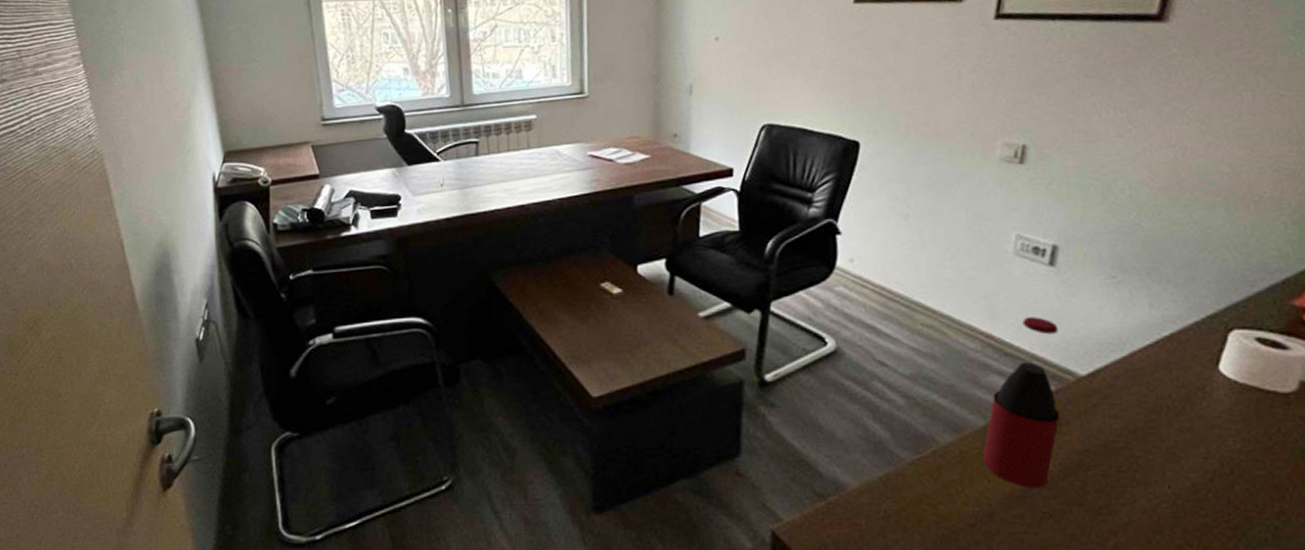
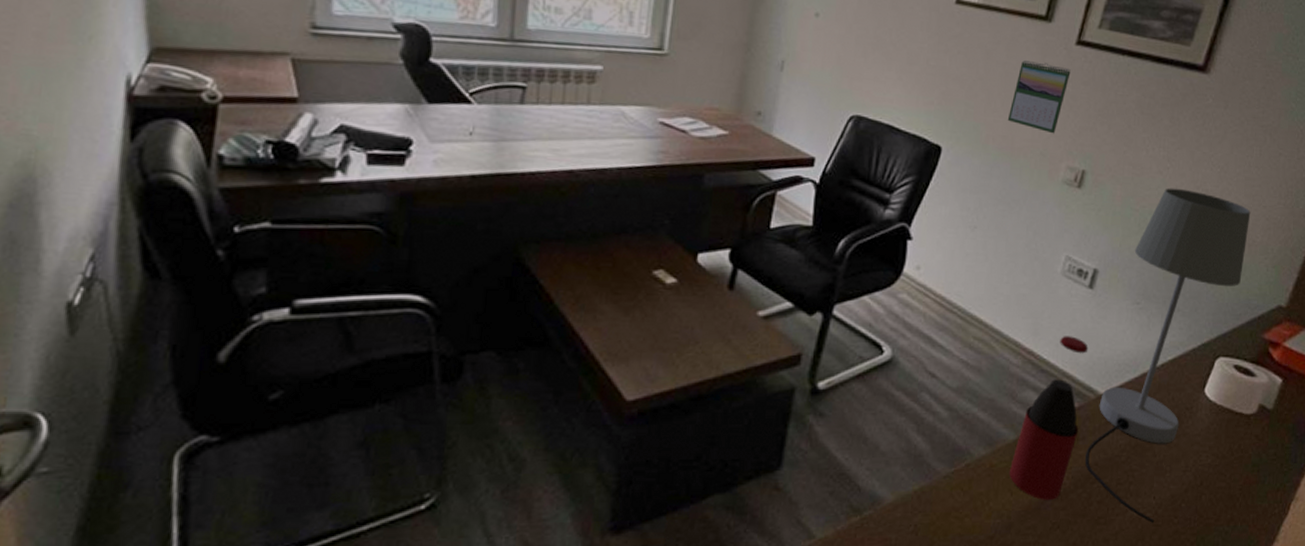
calendar: none [927,43,993,113] -> present [1007,60,1071,134]
table lamp: none [1072,149,1252,516] -> present [1084,187,1251,524]

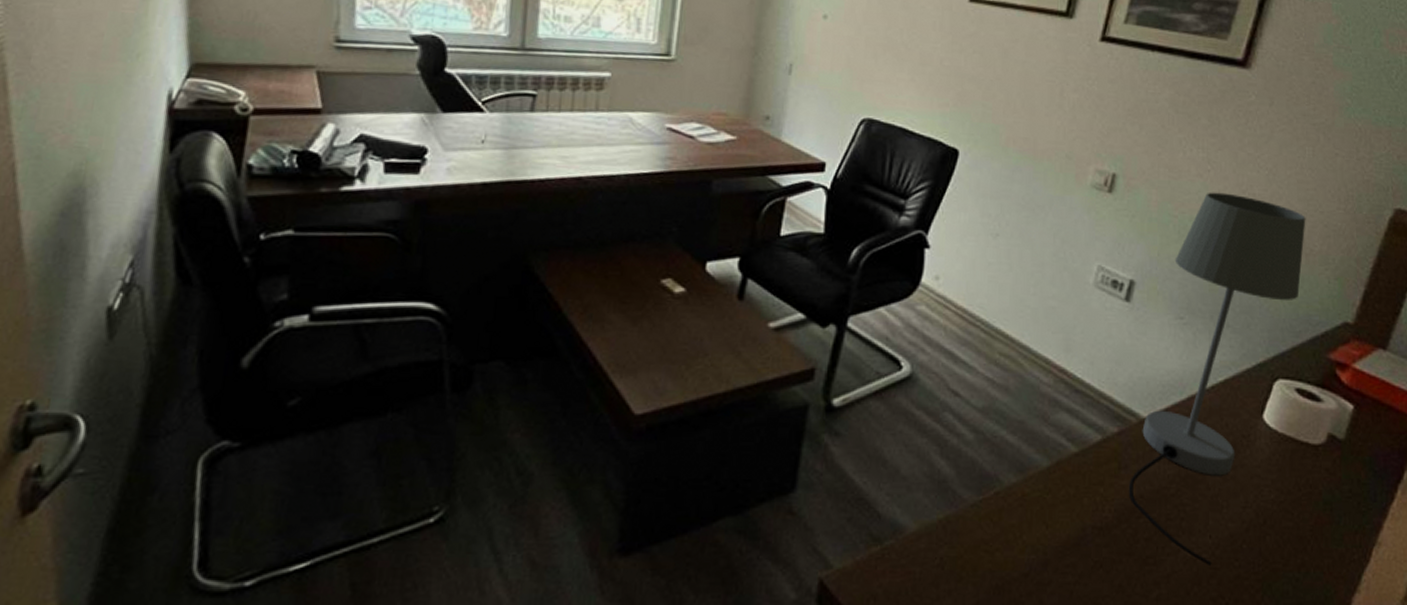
calendar: present [1007,60,1071,134] -> none [1028,59,1096,135]
bottle: present [1009,336,1089,500] -> none [1043,353,1127,535]

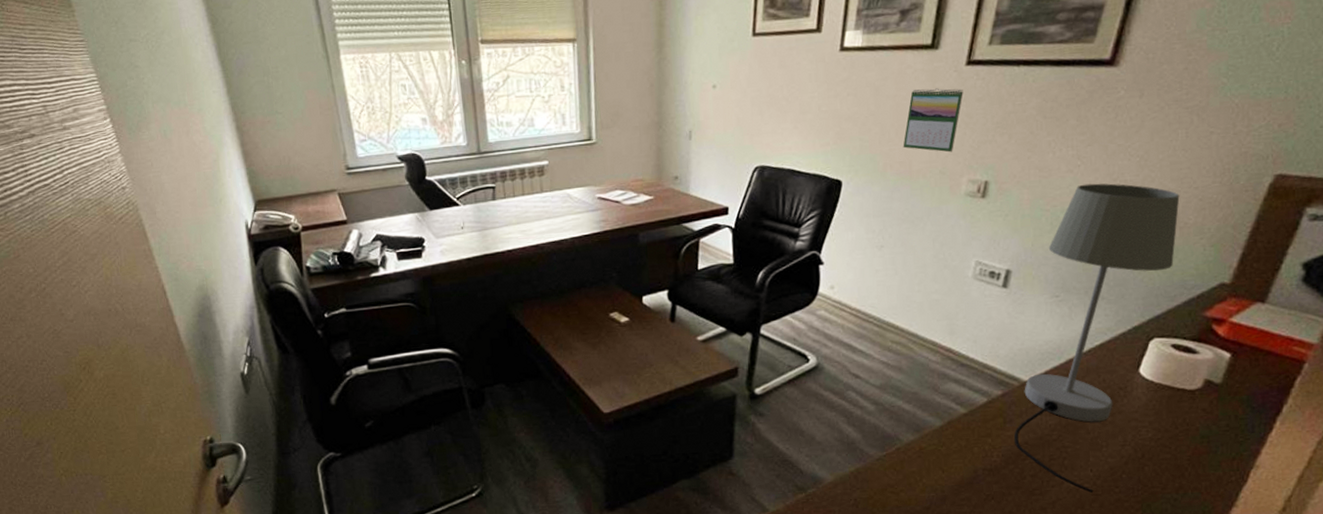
calendar: none [1028,59,1096,135] -> present [903,88,963,153]

